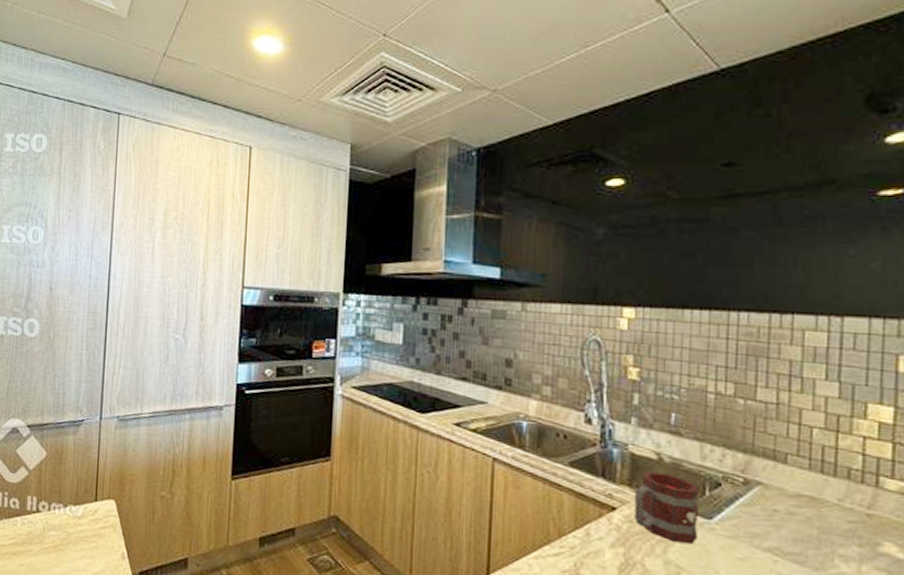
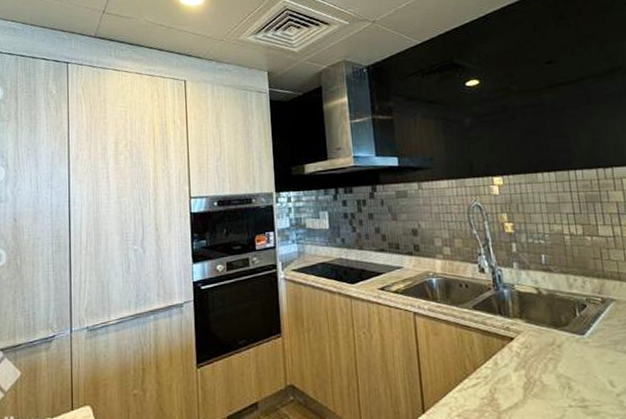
mug: present [634,471,701,545] -> none [525,303,578,359]

